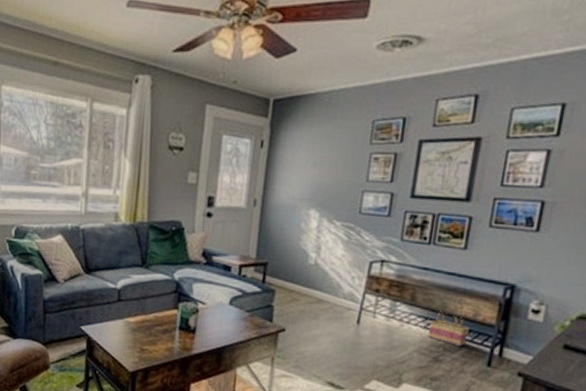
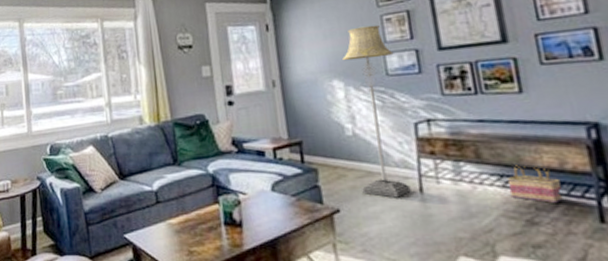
floor lamp: none [309,160,372,326] -> present [342,25,411,198]

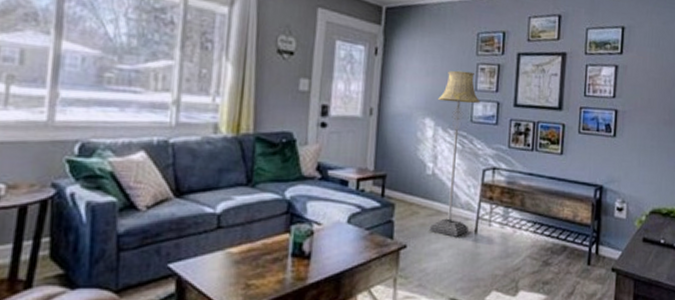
basket: present [506,165,563,203] -> none [537,215,572,248]

